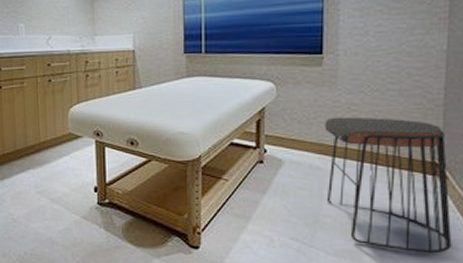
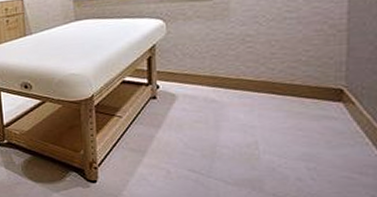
stool: present [324,116,452,254] -> none [218,47,361,180]

